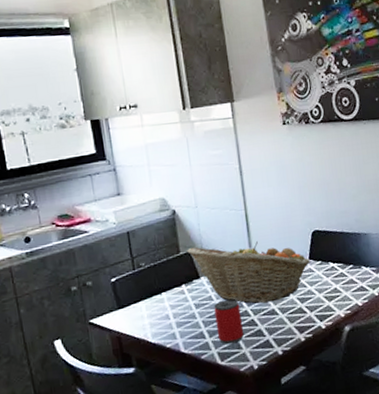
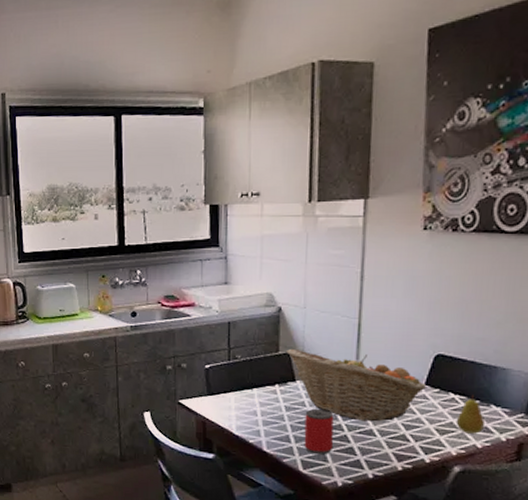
fruit: none [338,260,361,296] -> present [456,394,486,434]

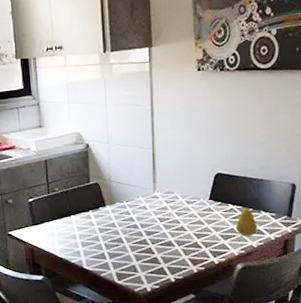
fruit basket: present [287,348,427,422] -> none [96,178,211,235]
beverage can: present [304,409,334,455] -> none [116,228,140,267]

